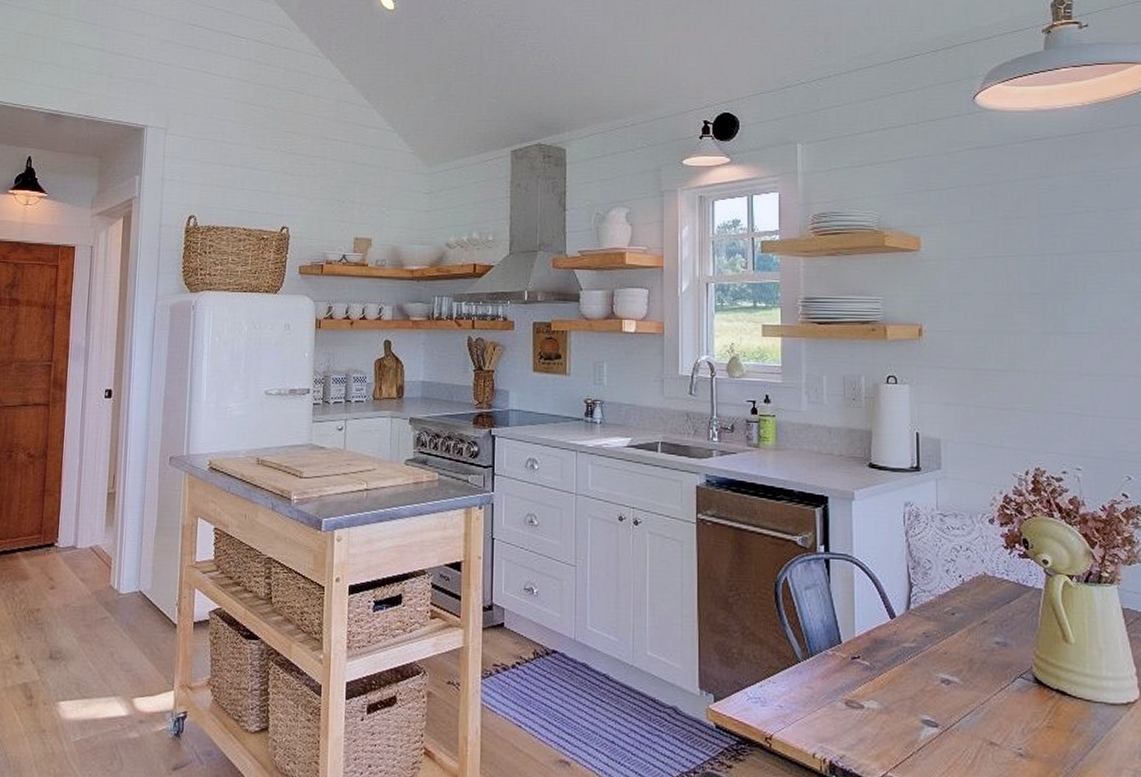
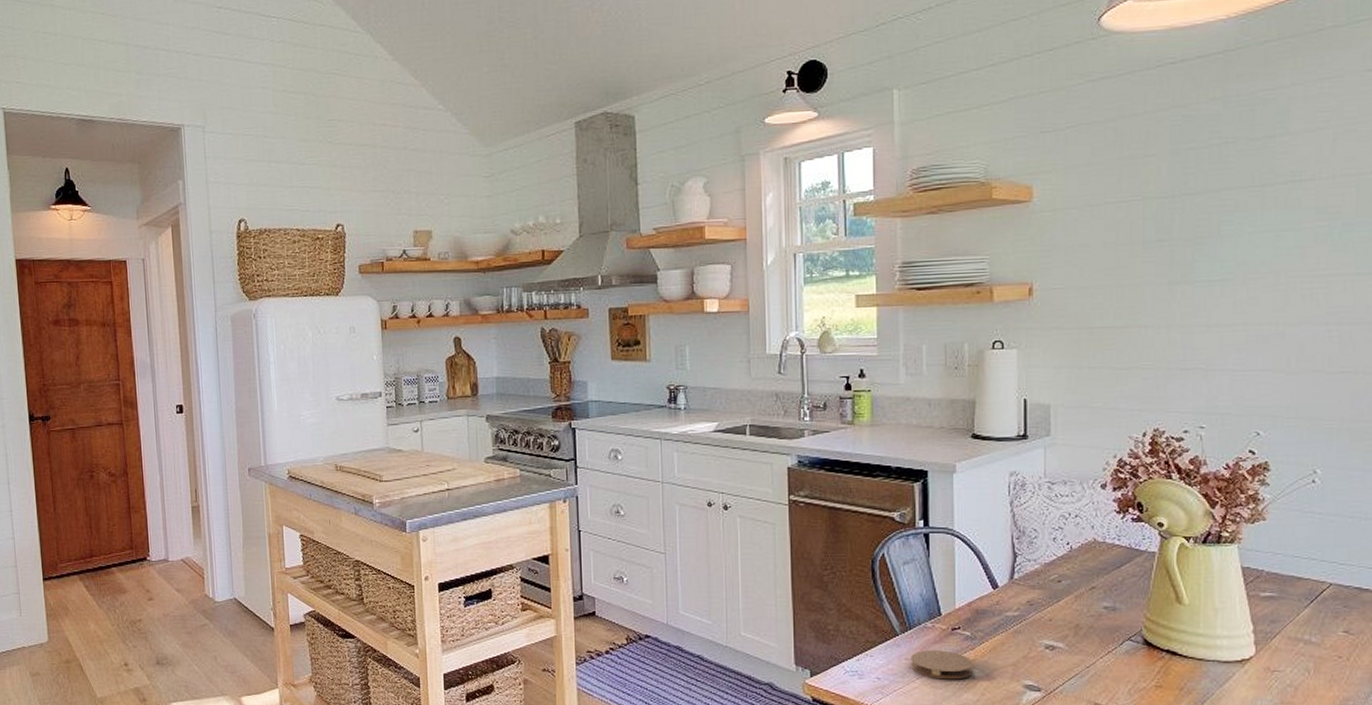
coaster: none [812,679,873,712] -> present [911,650,974,680]

